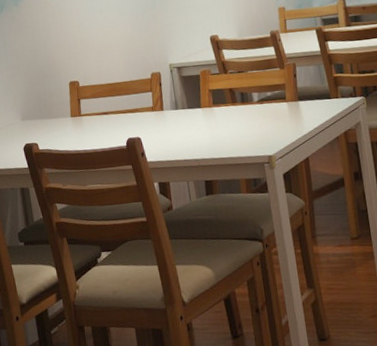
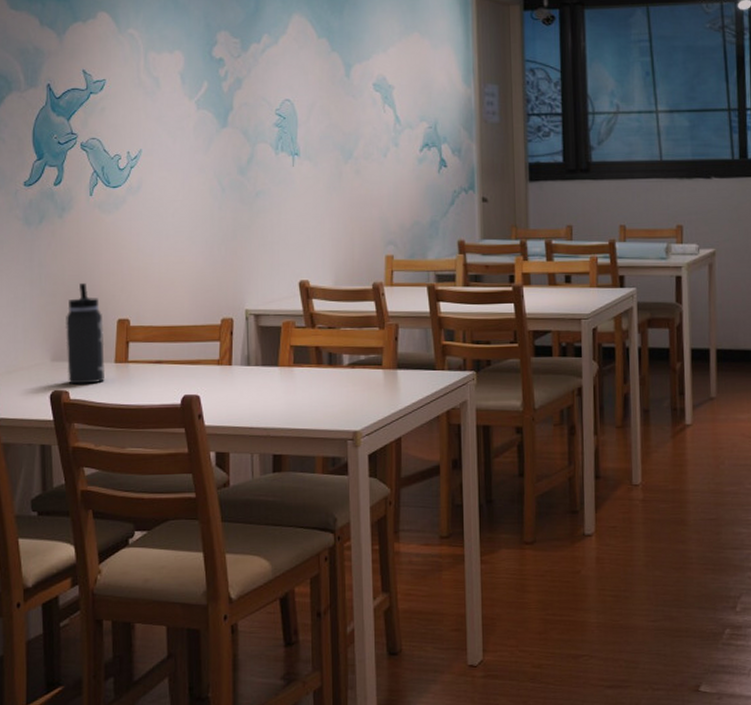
thermos bottle: none [29,55,64,138] -> present [66,282,105,385]

